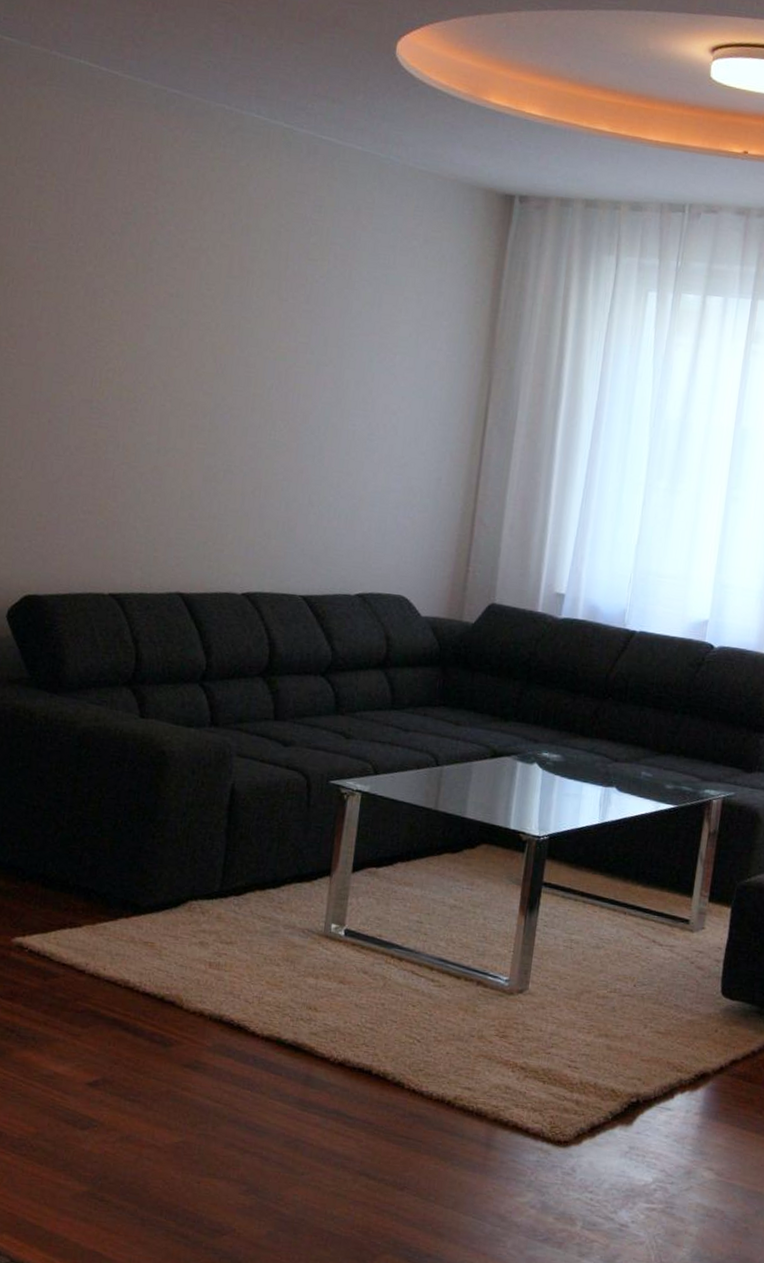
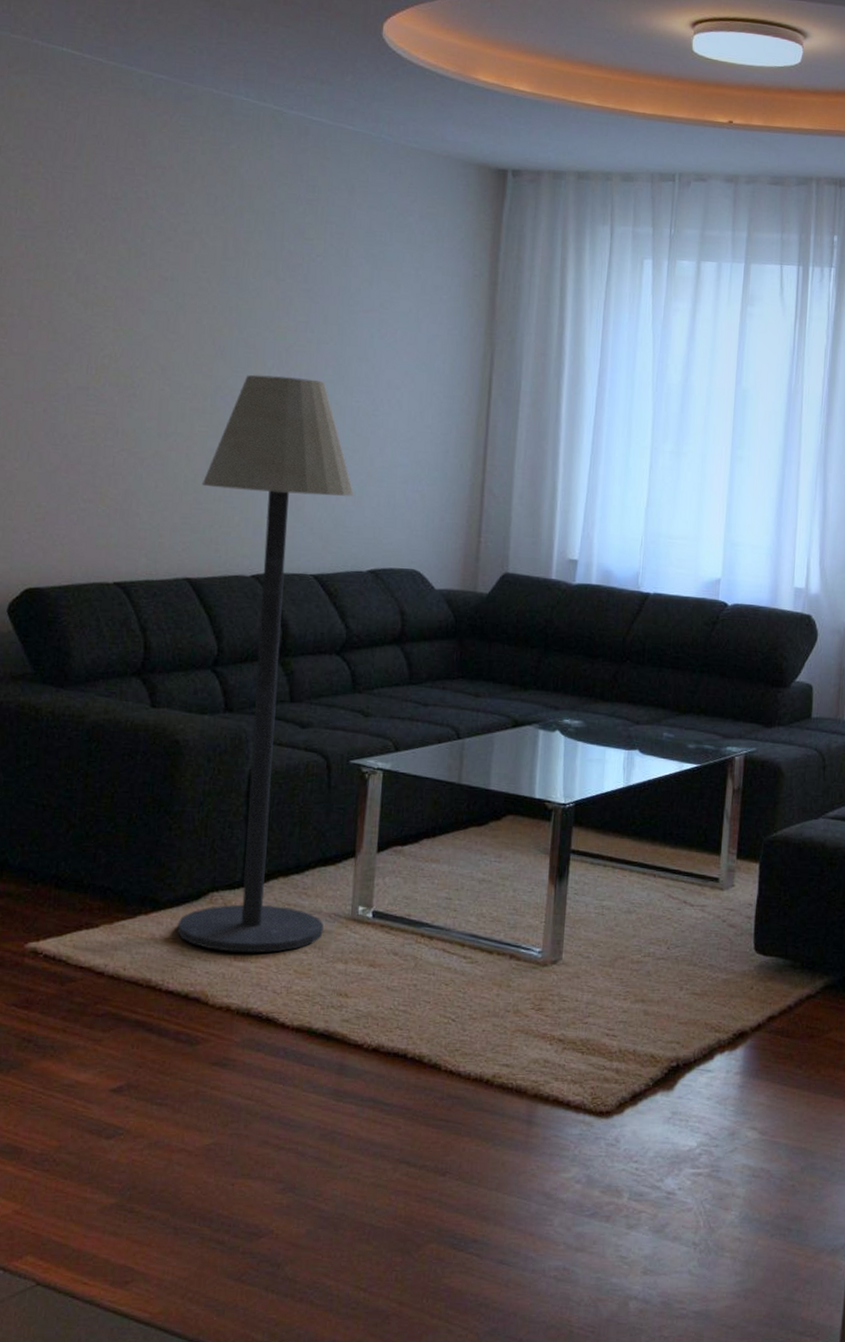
floor lamp: none [155,394,347,963] -> present [177,374,355,953]

